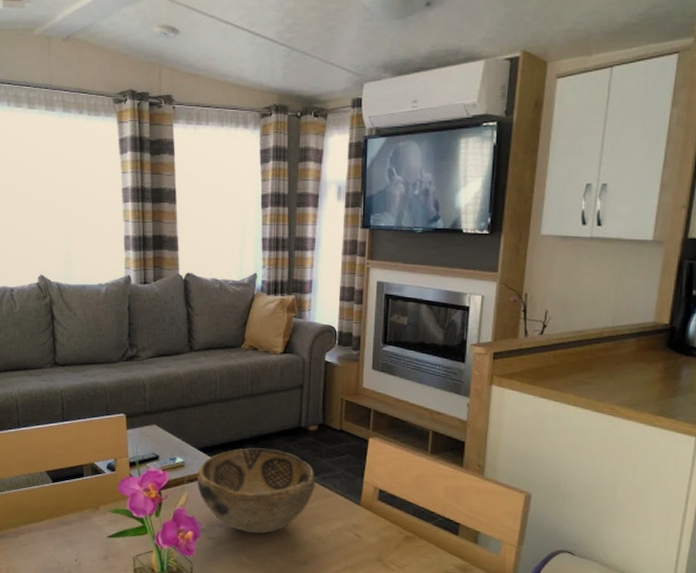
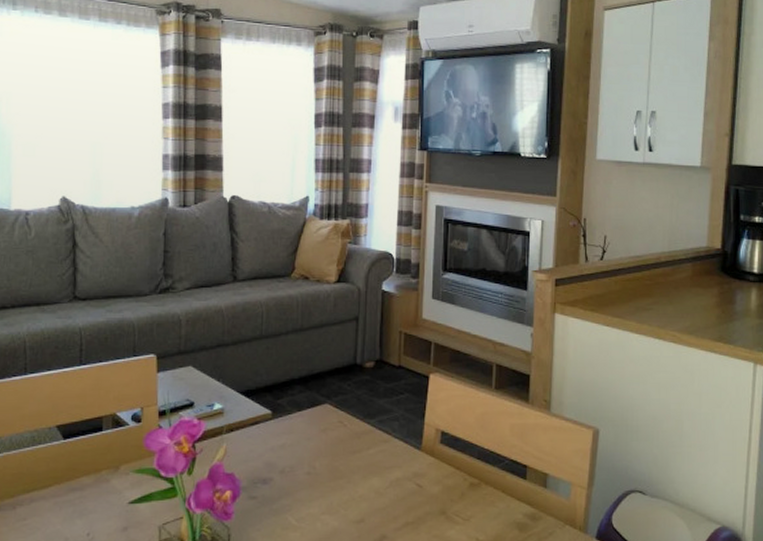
decorative bowl: present [197,448,315,533] -> none [238,389,372,489]

